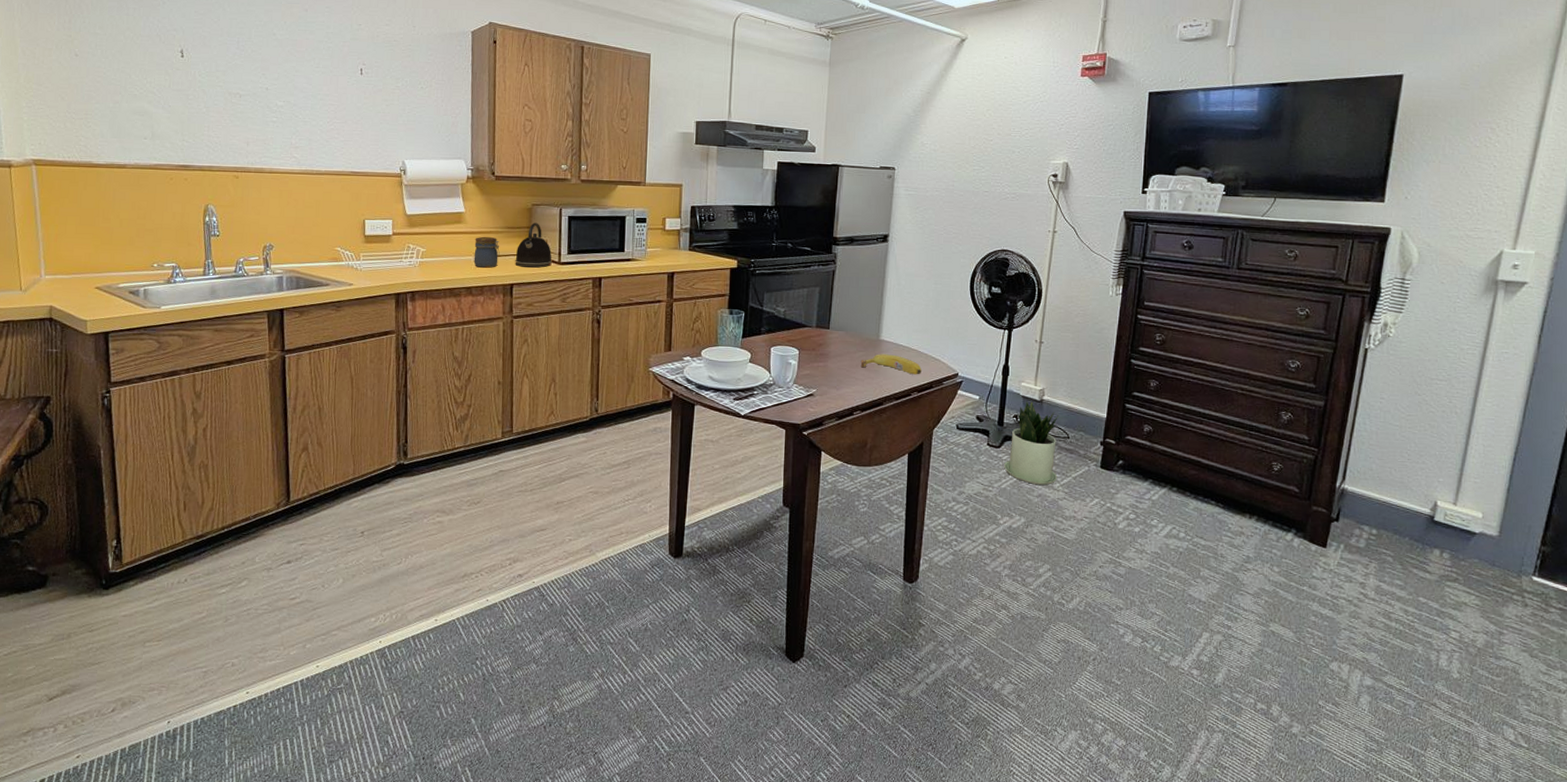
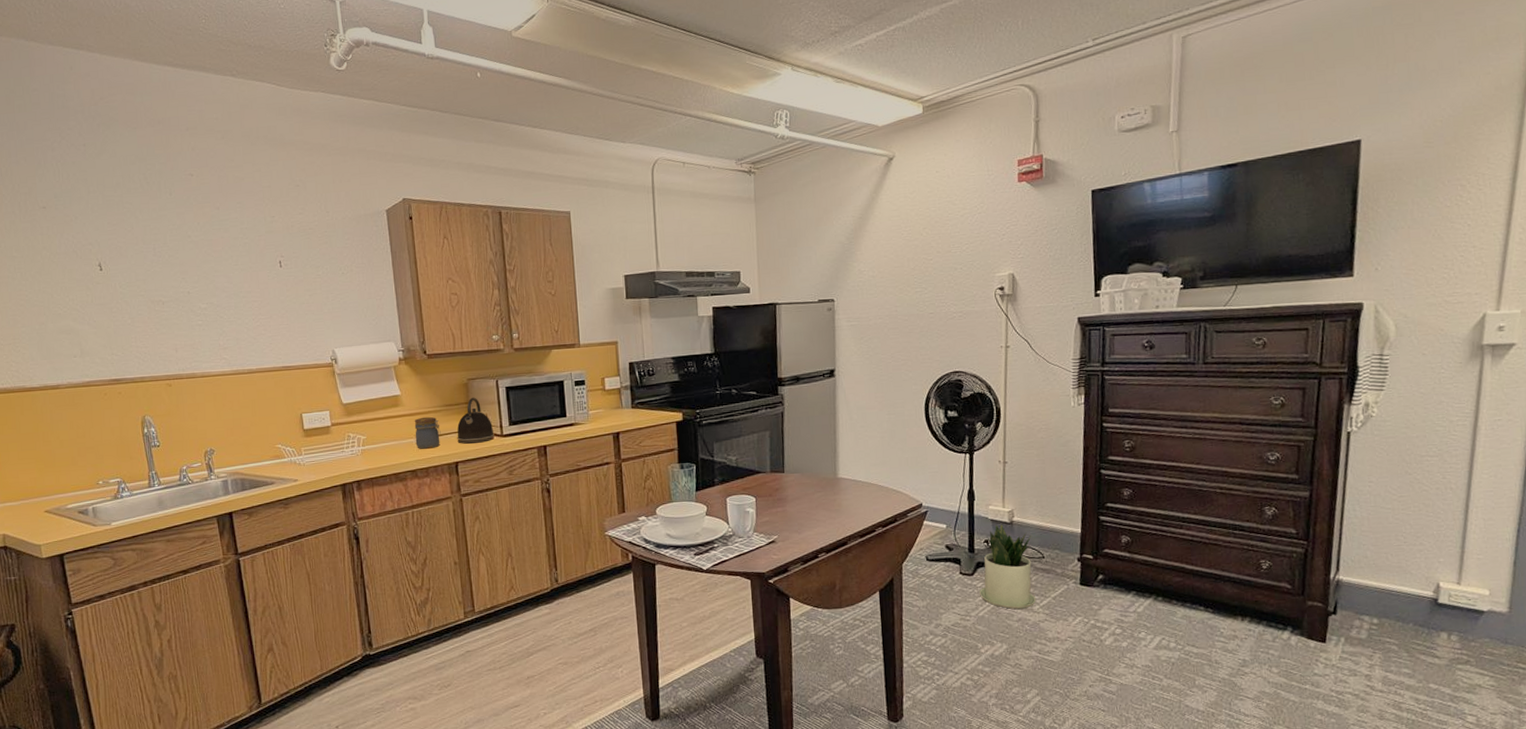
fruit: present [860,354,921,375] -> none [820,491,884,510]

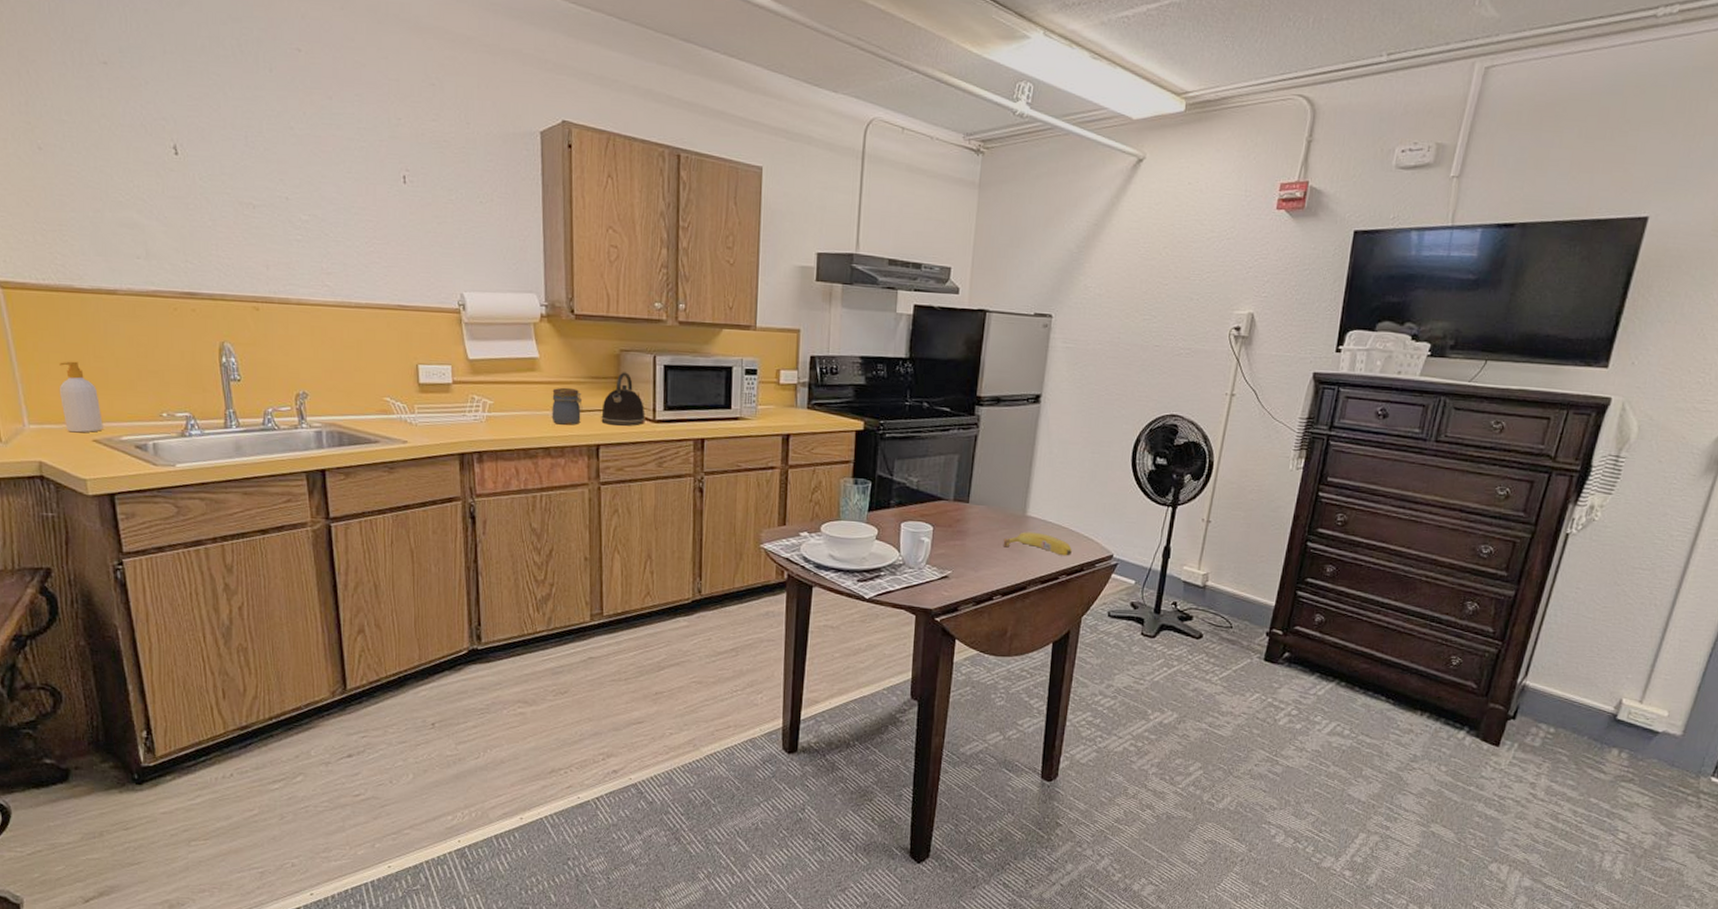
soap bottle: none [16,447,53,507] -> present [59,361,103,433]
fruit: none [820,491,884,510] -> present [1003,532,1072,556]
planter: present [979,524,1037,609] -> none [1158,587,1223,678]

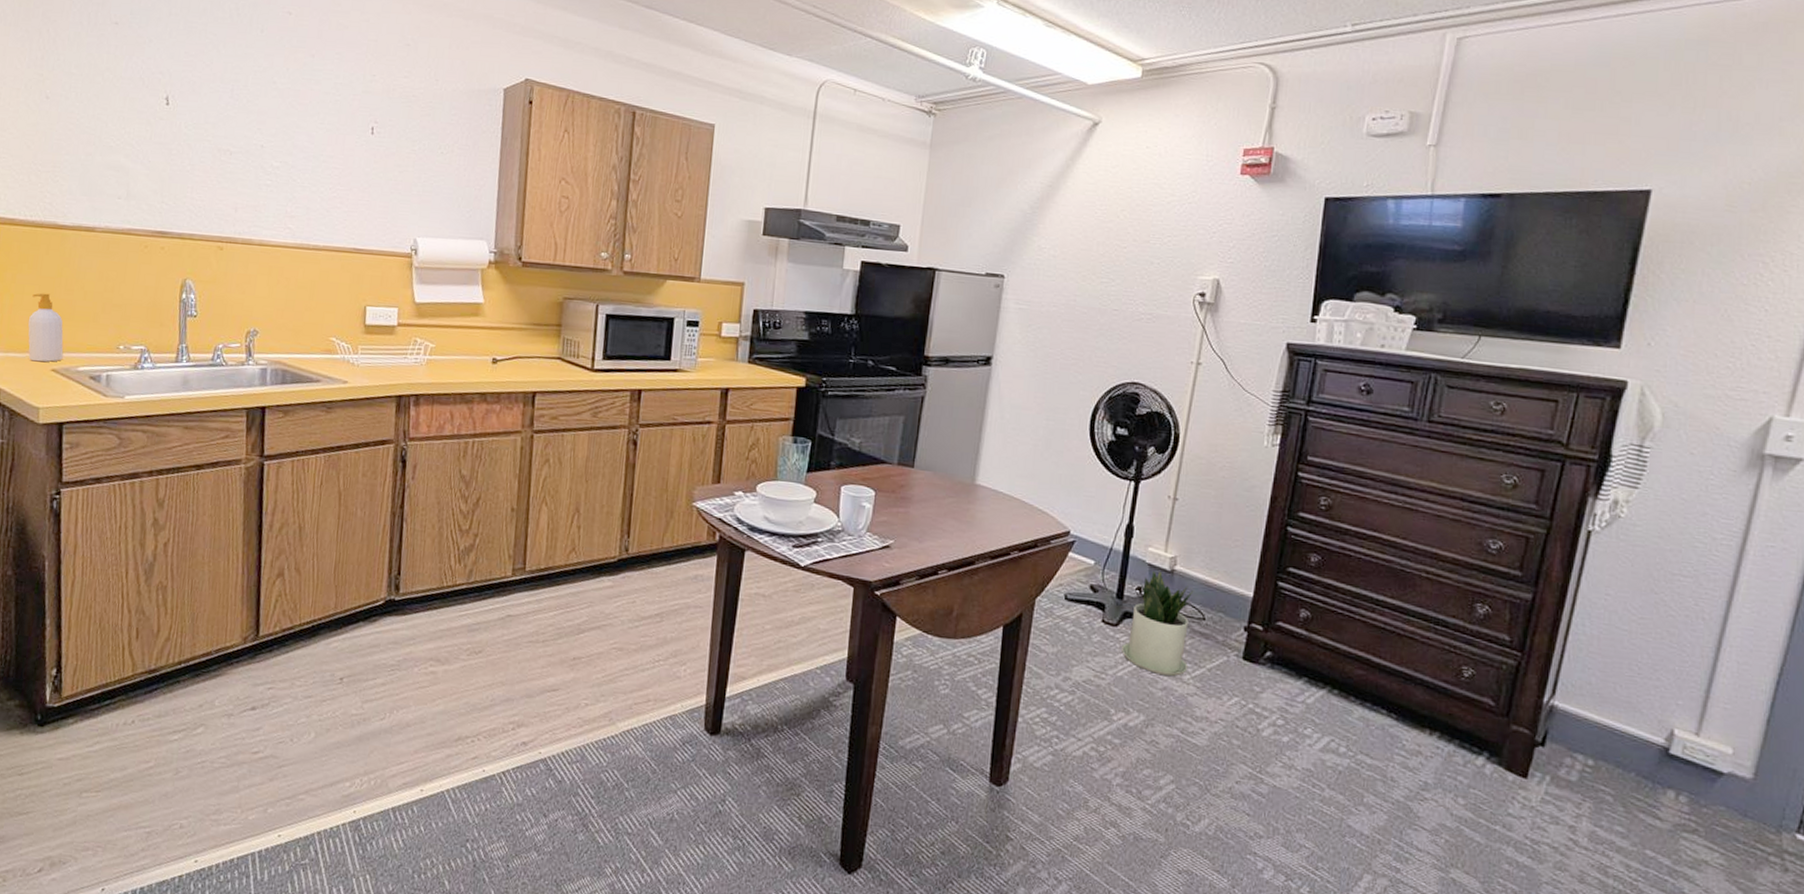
jar: present [551,387,583,426] -> none [491,333,523,372]
kettle: present [601,372,645,427] -> none [539,319,584,375]
fruit: present [1003,532,1072,556] -> none [949,501,1025,531]
planter: none [1158,587,1223,678] -> present [1122,570,1194,676]

